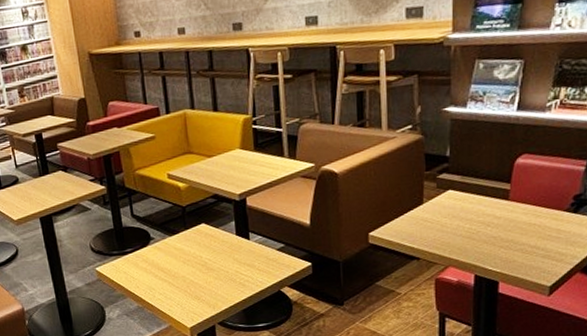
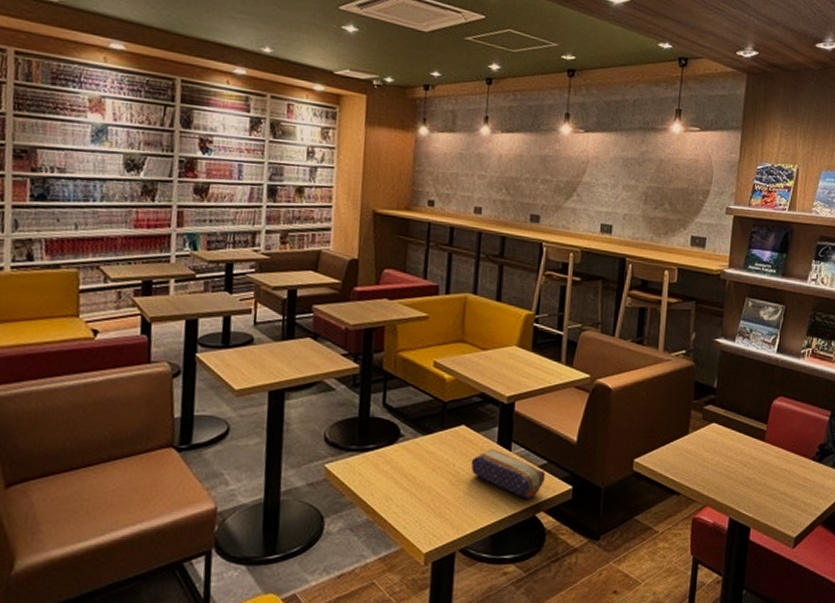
pencil case: none [215,240,285,278] -> present [470,449,546,499]

